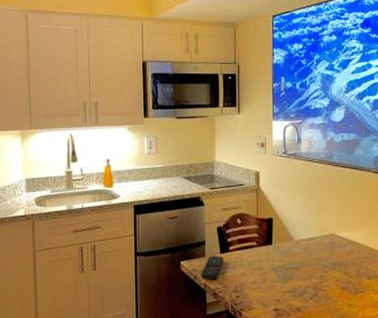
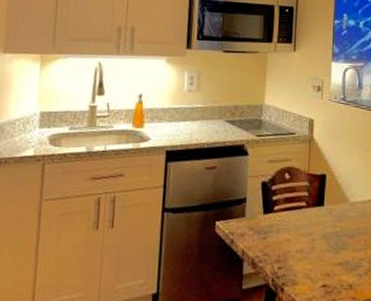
remote control: present [201,256,224,279] -> none [239,216,267,246]

